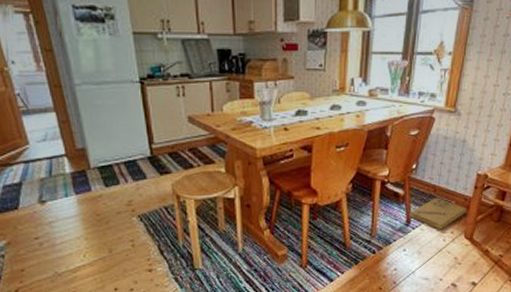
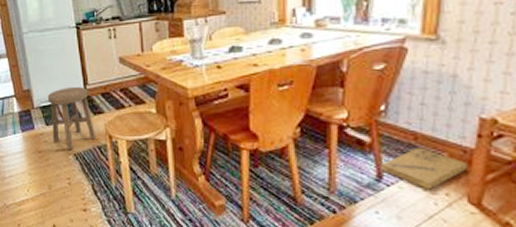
stool: none [106,147,163,212] -> present [47,87,96,150]

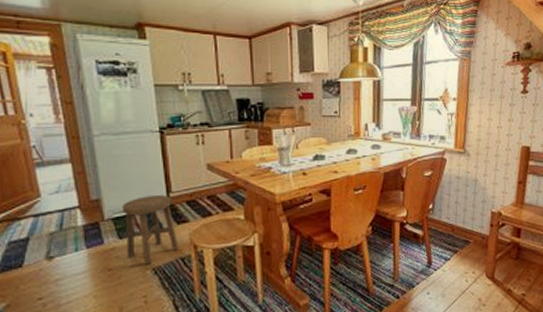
cardboard box: present [380,147,467,190] -> none [430,237,485,270]

